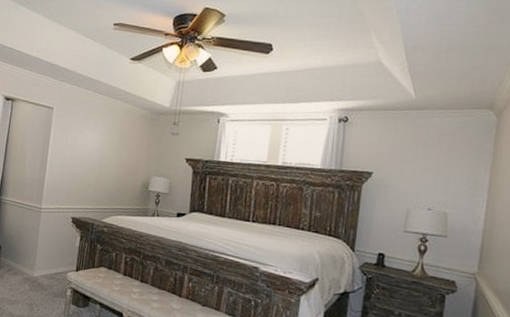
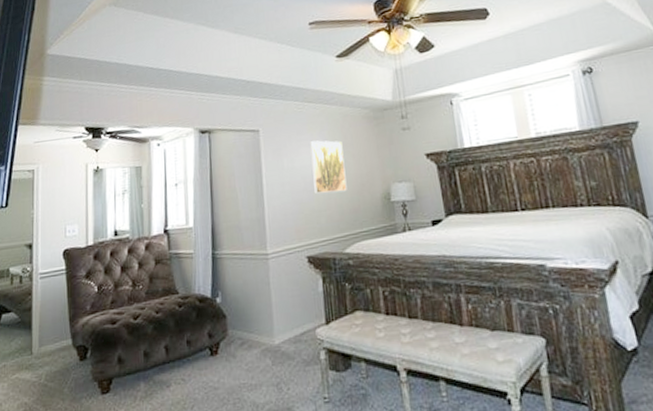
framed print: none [87,127,120,174] -> present [310,140,347,194]

